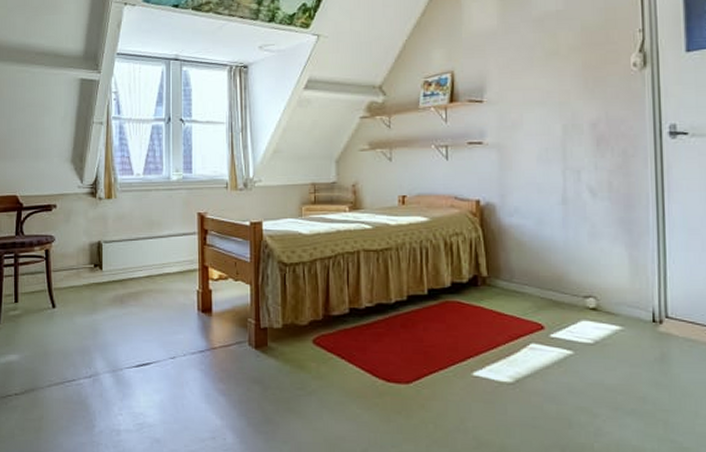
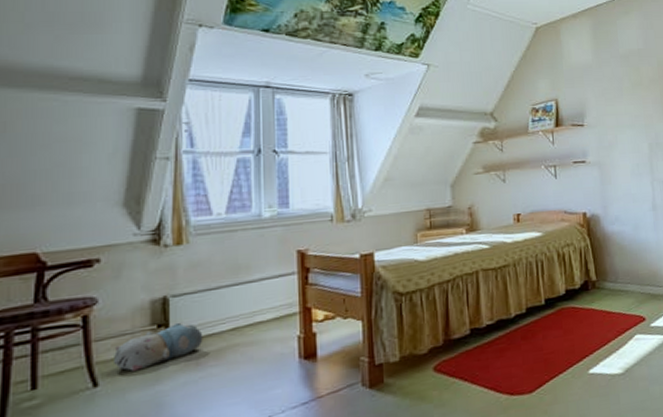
plush toy: none [66,264,126,300] -> present [114,322,203,371]

